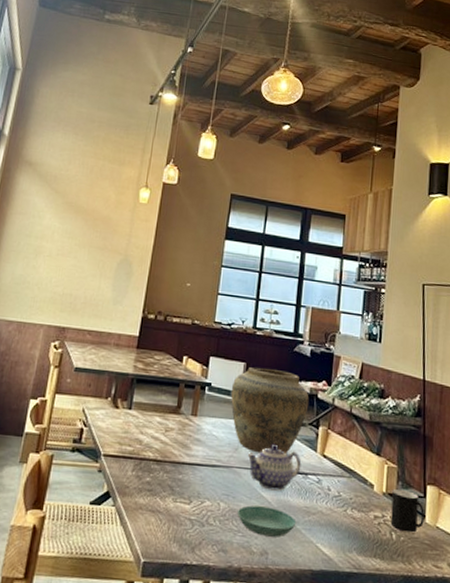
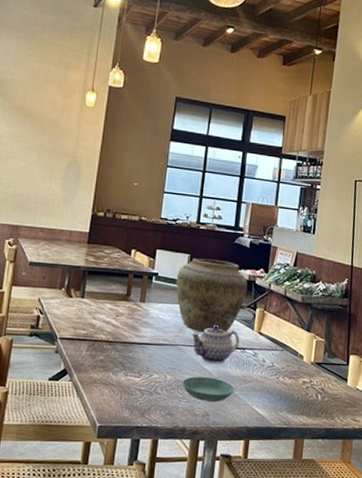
cup: present [390,489,424,533] -> none [317,359,347,394]

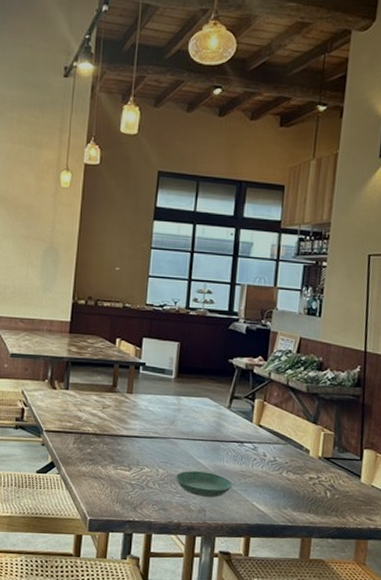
vase: present [176,258,248,333] -> none [165,346,245,425]
teapot: present [192,324,240,364] -> none [185,416,237,458]

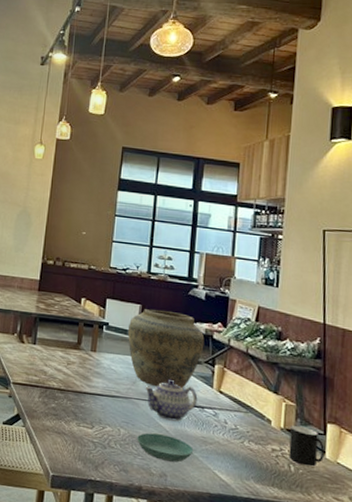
vase: none [165,346,245,425] -> present [127,309,205,388]
teapot: none [185,416,237,458] -> present [146,379,198,422]
cup: none [325,454,360,491] -> present [289,426,324,467]

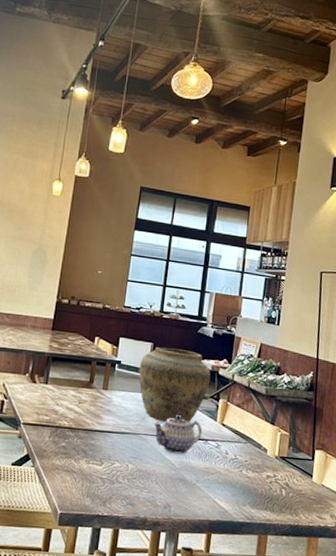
saucer: present [137,432,194,463] -> none [144,466,197,493]
cup: present [289,426,324,467] -> none [281,453,312,490]

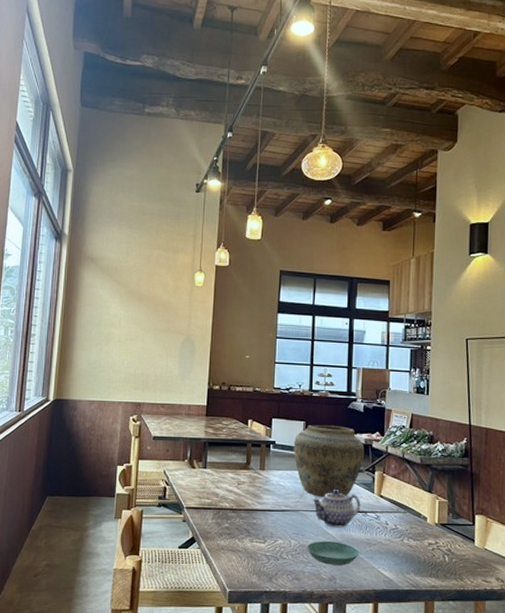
saucer: none [144,466,197,493] -> present [307,541,359,565]

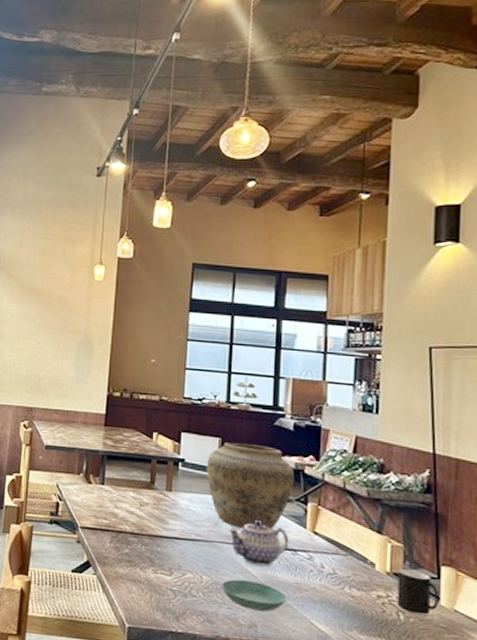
cup: none [443,520,474,555] -> present [397,569,439,615]

